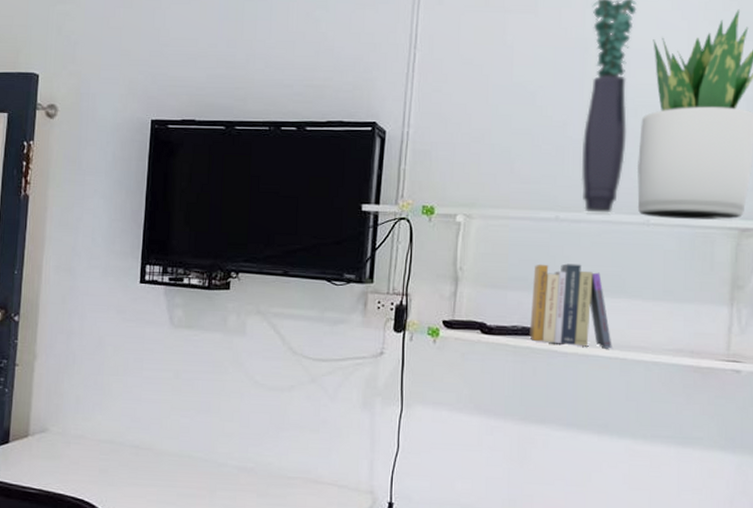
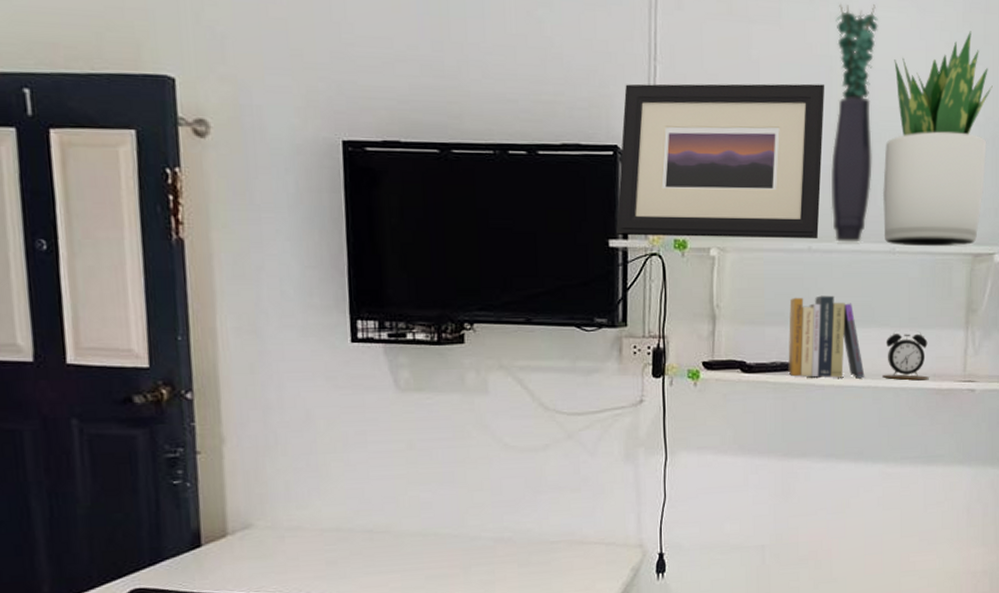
picture frame: none [370,64,579,209] -> present [616,83,825,239]
alarm clock: none [632,301,686,355] -> present [882,329,929,380]

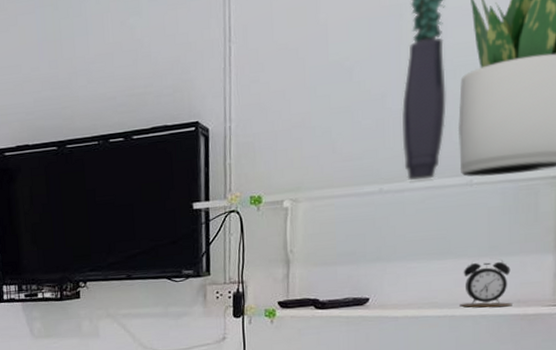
picture frame: present [616,83,825,239] -> none [199,33,395,199]
books: present [788,295,865,379] -> none [360,232,441,311]

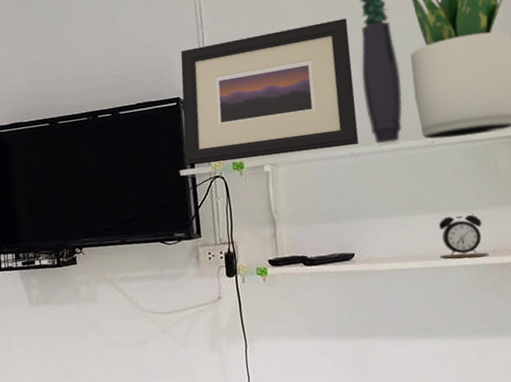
picture frame: none [199,33,395,199] -> present [181,18,359,166]

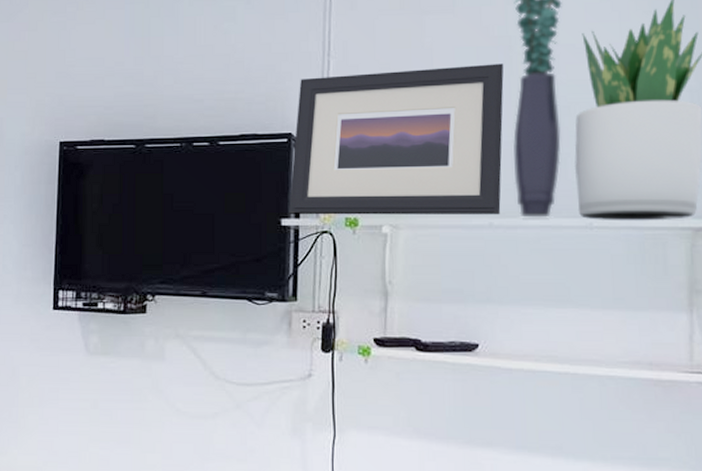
alarm clock: present [438,211,489,259] -> none [583,310,644,368]

